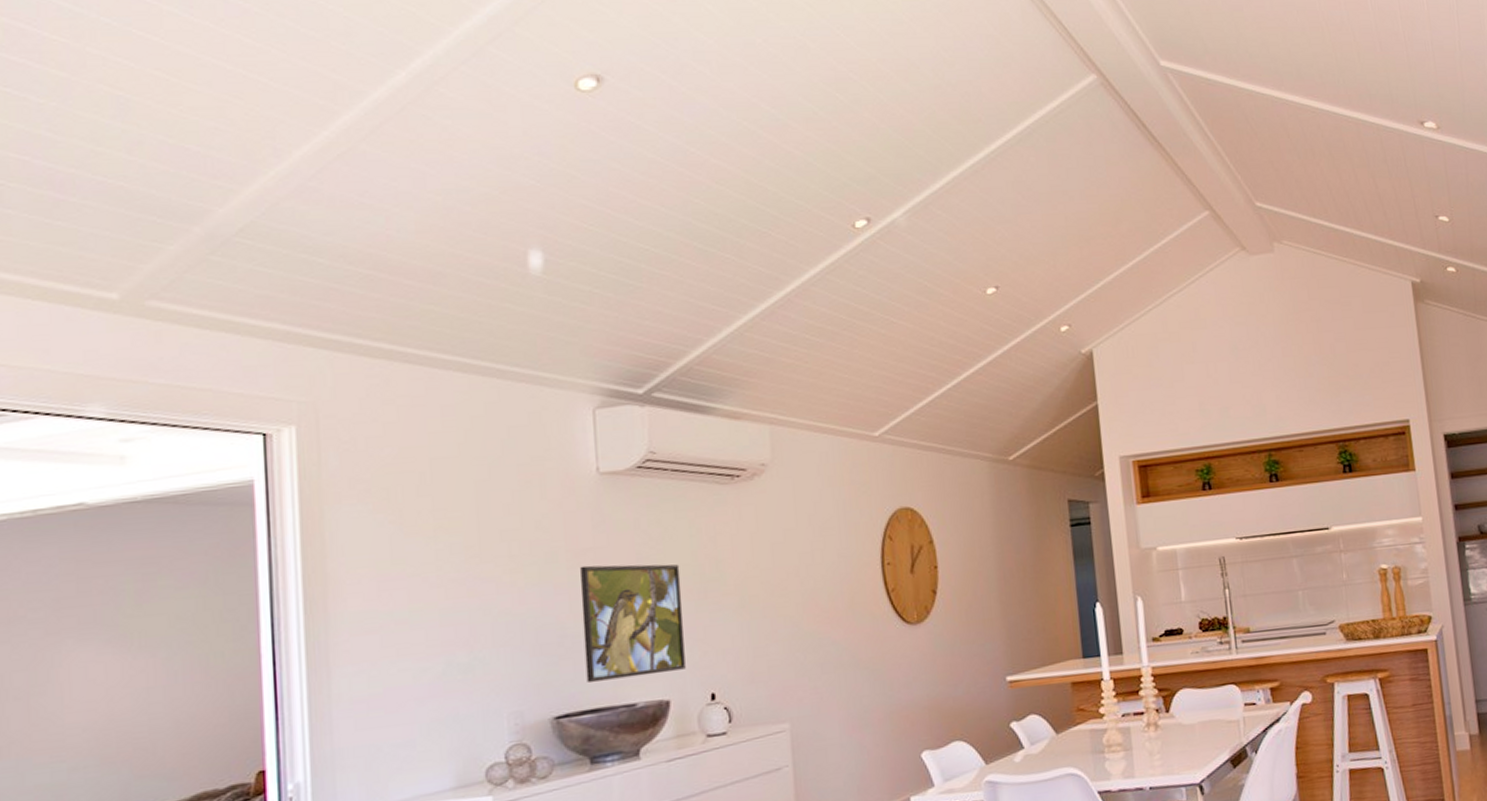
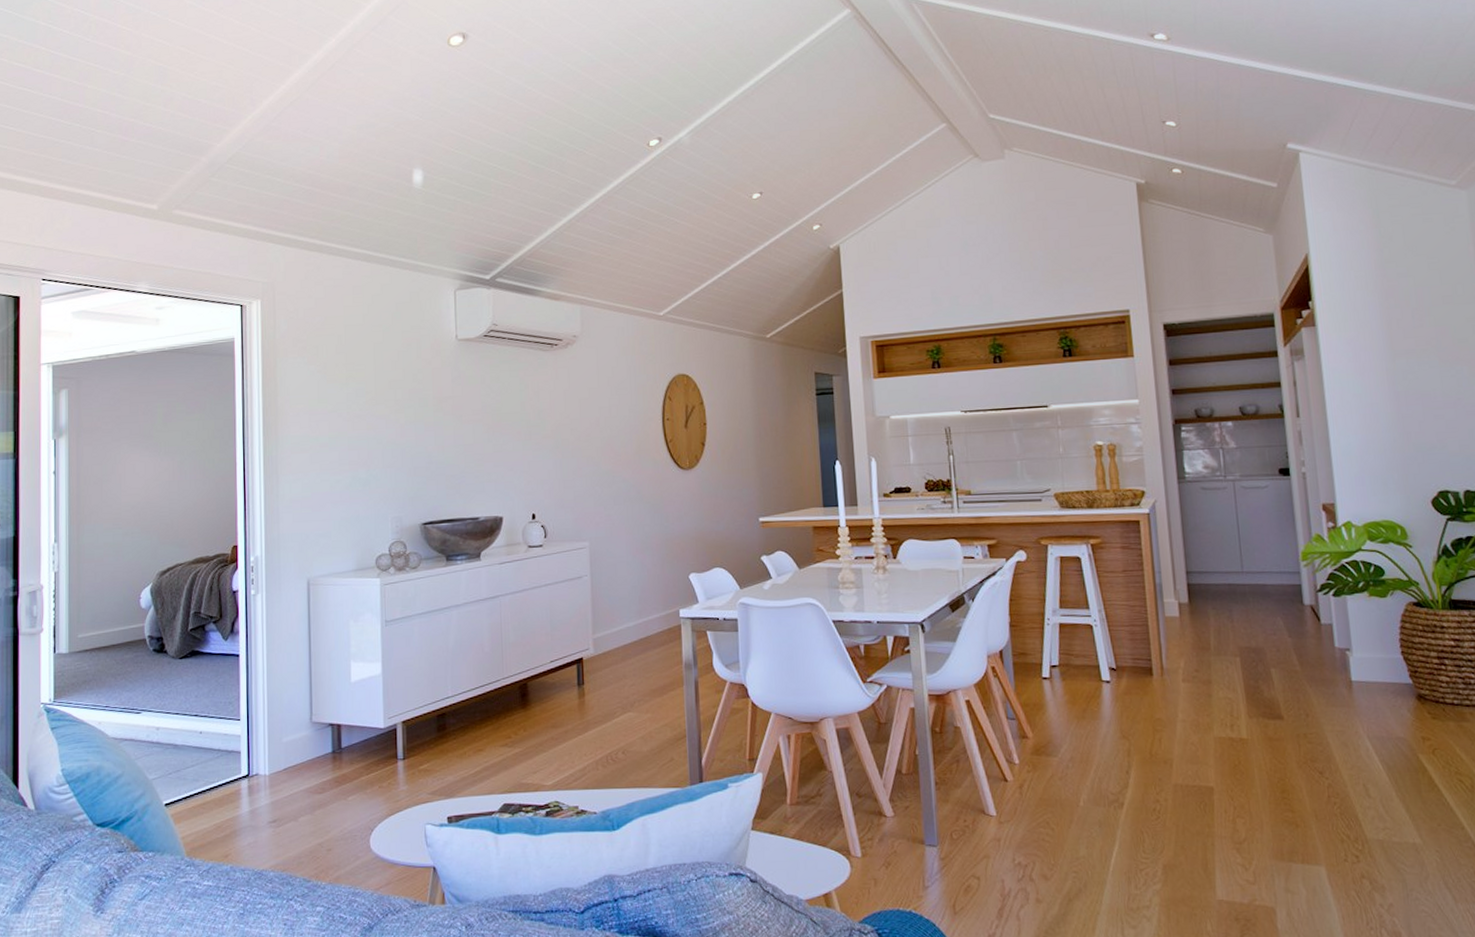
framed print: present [580,564,686,682] -> none [442,409,514,499]

